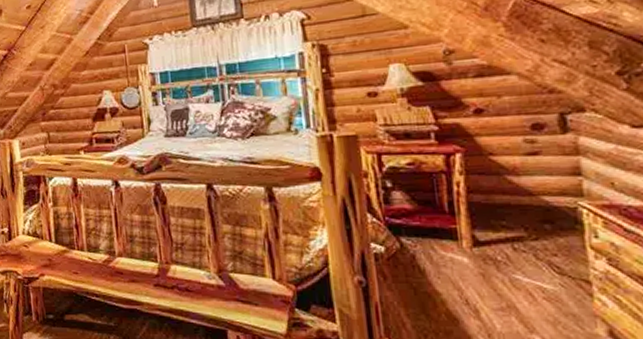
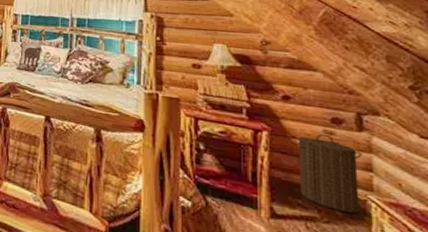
laundry hamper: none [490,143,571,225] -> present [293,133,362,214]

